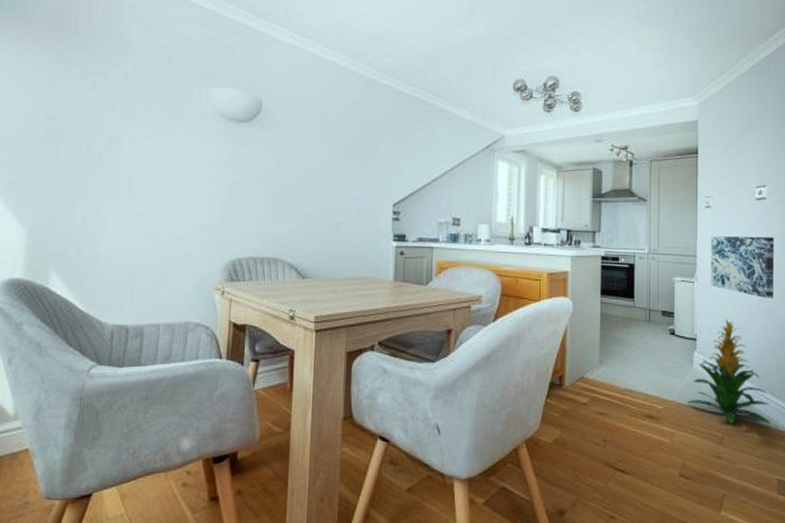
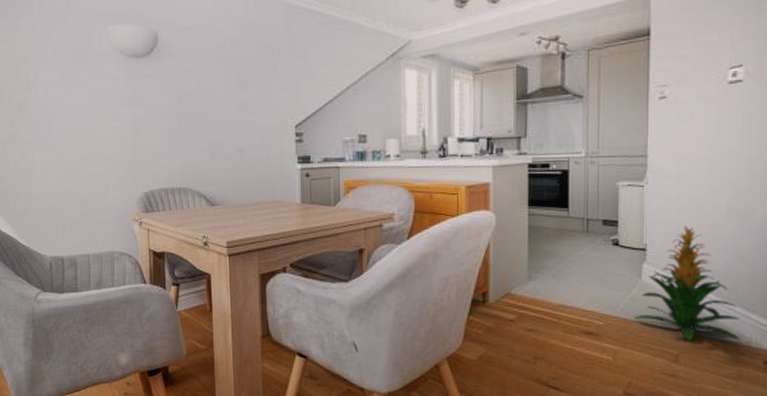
wall art: present [710,236,775,299] -> none [664,126,753,200]

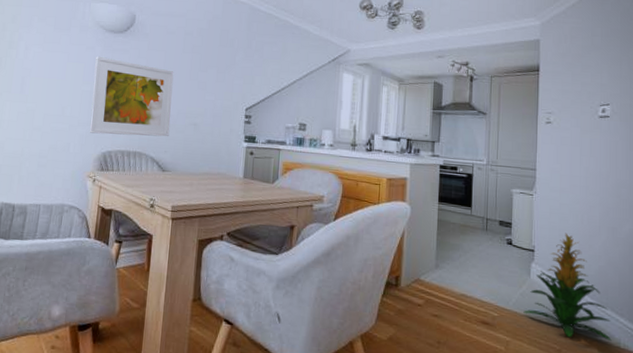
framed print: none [121,86,214,173] -> present [90,56,174,137]

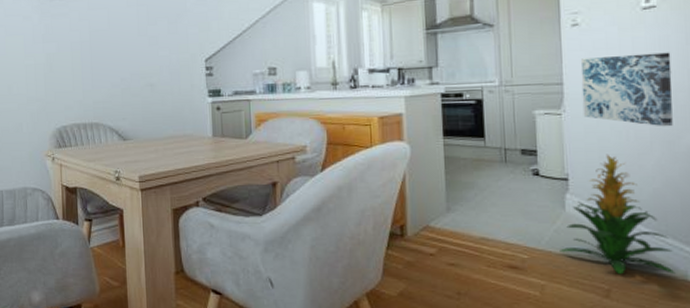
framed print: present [90,56,174,137] -> none [34,24,125,109]
wall art: none [549,151,618,216] -> present [580,52,673,127]

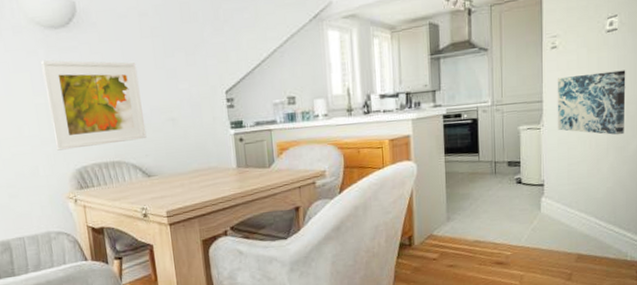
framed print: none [34,24,125,109] -> present [41,59,147,151]
indoor plant: present [560,154,676,275] -> none [535,161,619,261]

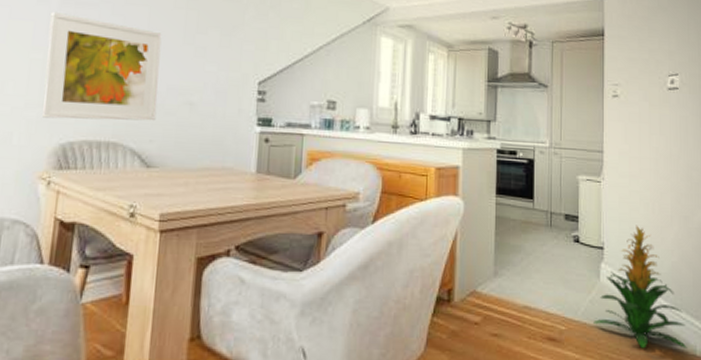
indoor plant: none [535,161,619,261] -> present [593,225,687,349]
wall art: present [557,70,626,135] -> none [618,129,689,203]

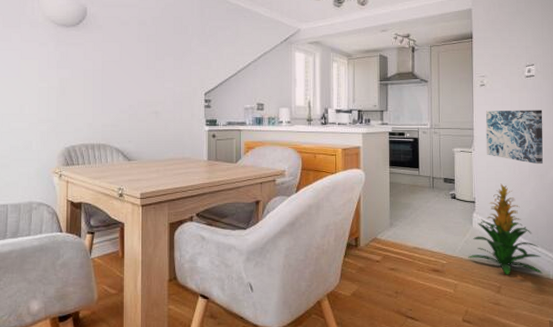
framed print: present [42,11,162,121] -> none [50,51,132,129]
wall art: none [618,129,689,203] -> present [485,110,543,165]

